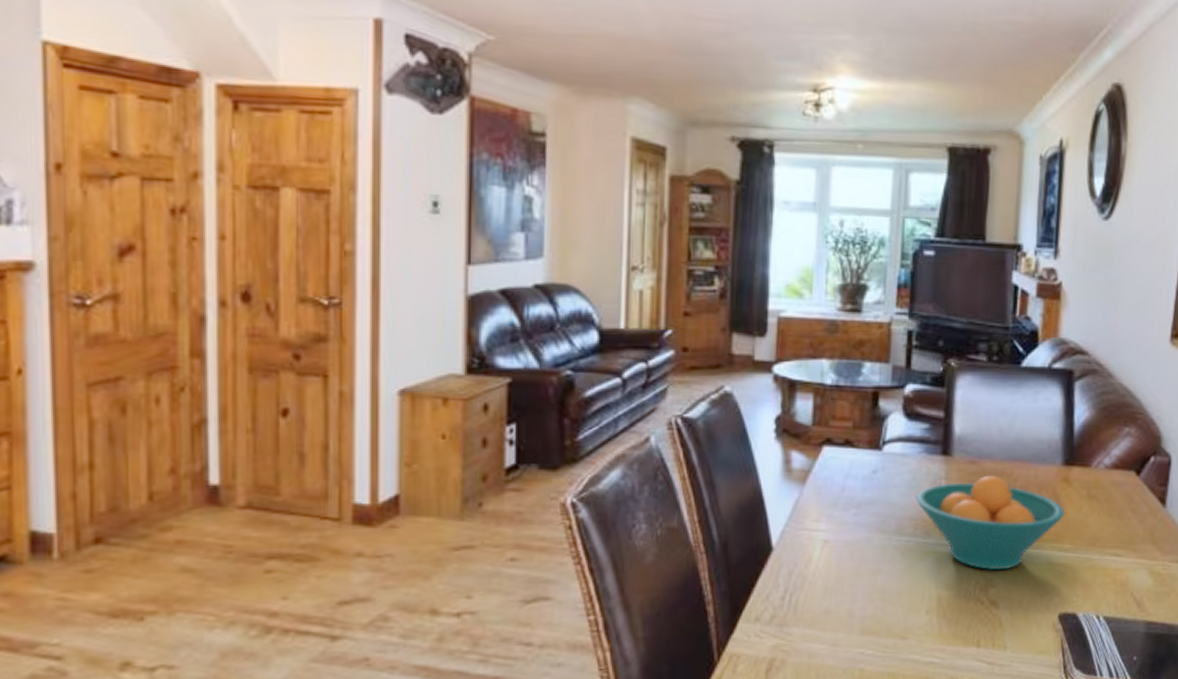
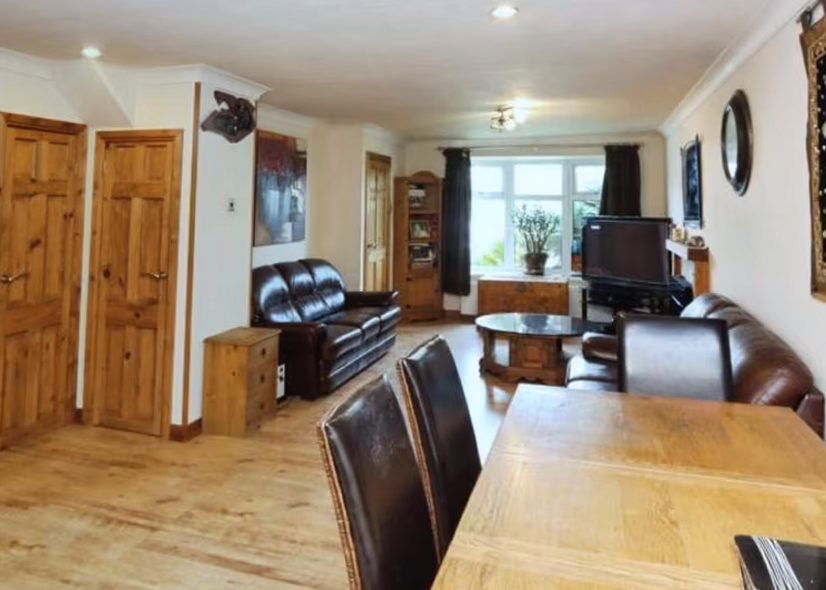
fruit bowl: present [916,475,1065,571] -> none [598,409,731,494]

